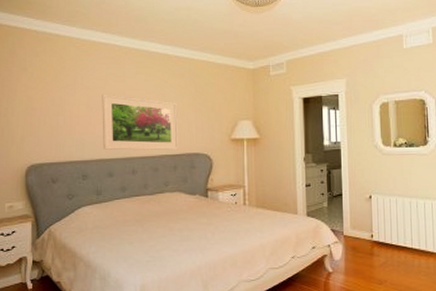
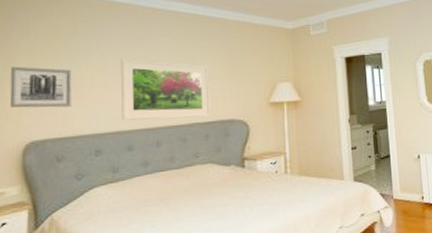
wall art: none [13,99,63,136] -> present [9,66,73,108]

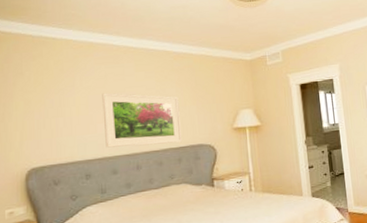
wall art: present [9,66,73,108] -> none [11,103,64,140]

